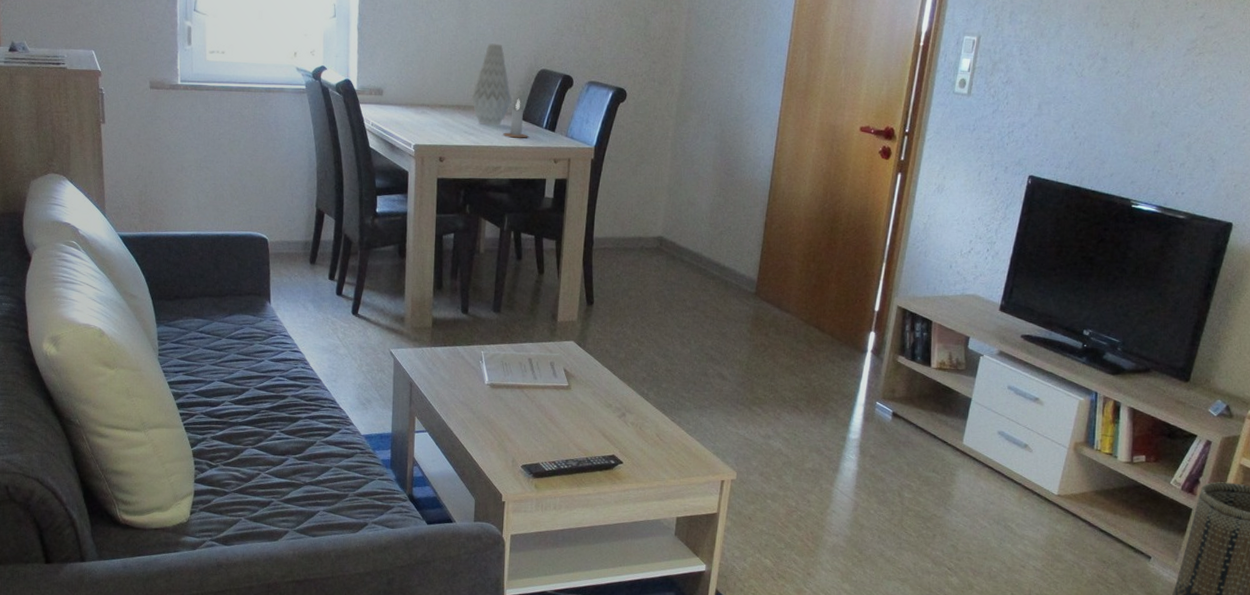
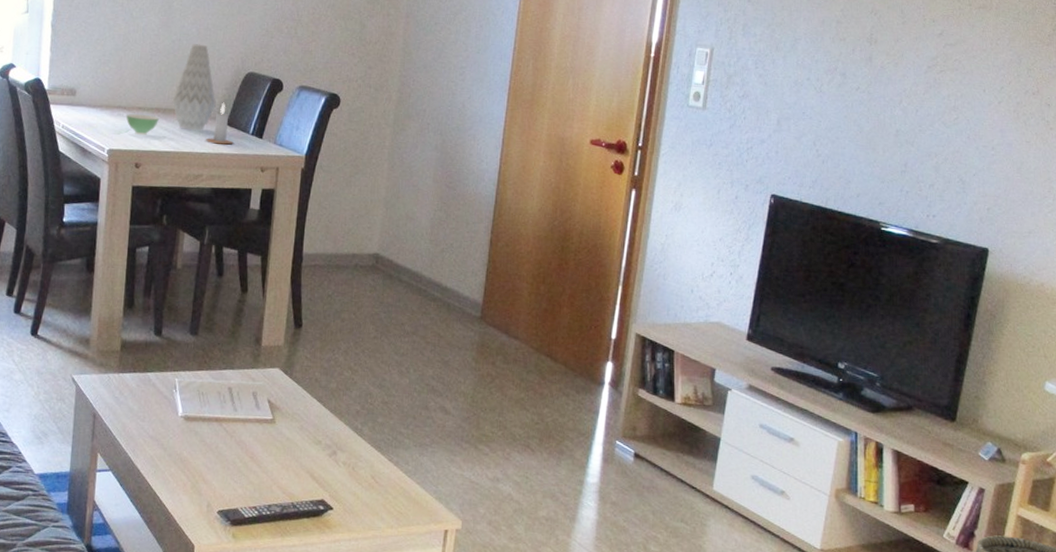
bowl: none [429,111,460,132] -> present [125,113,160,136]

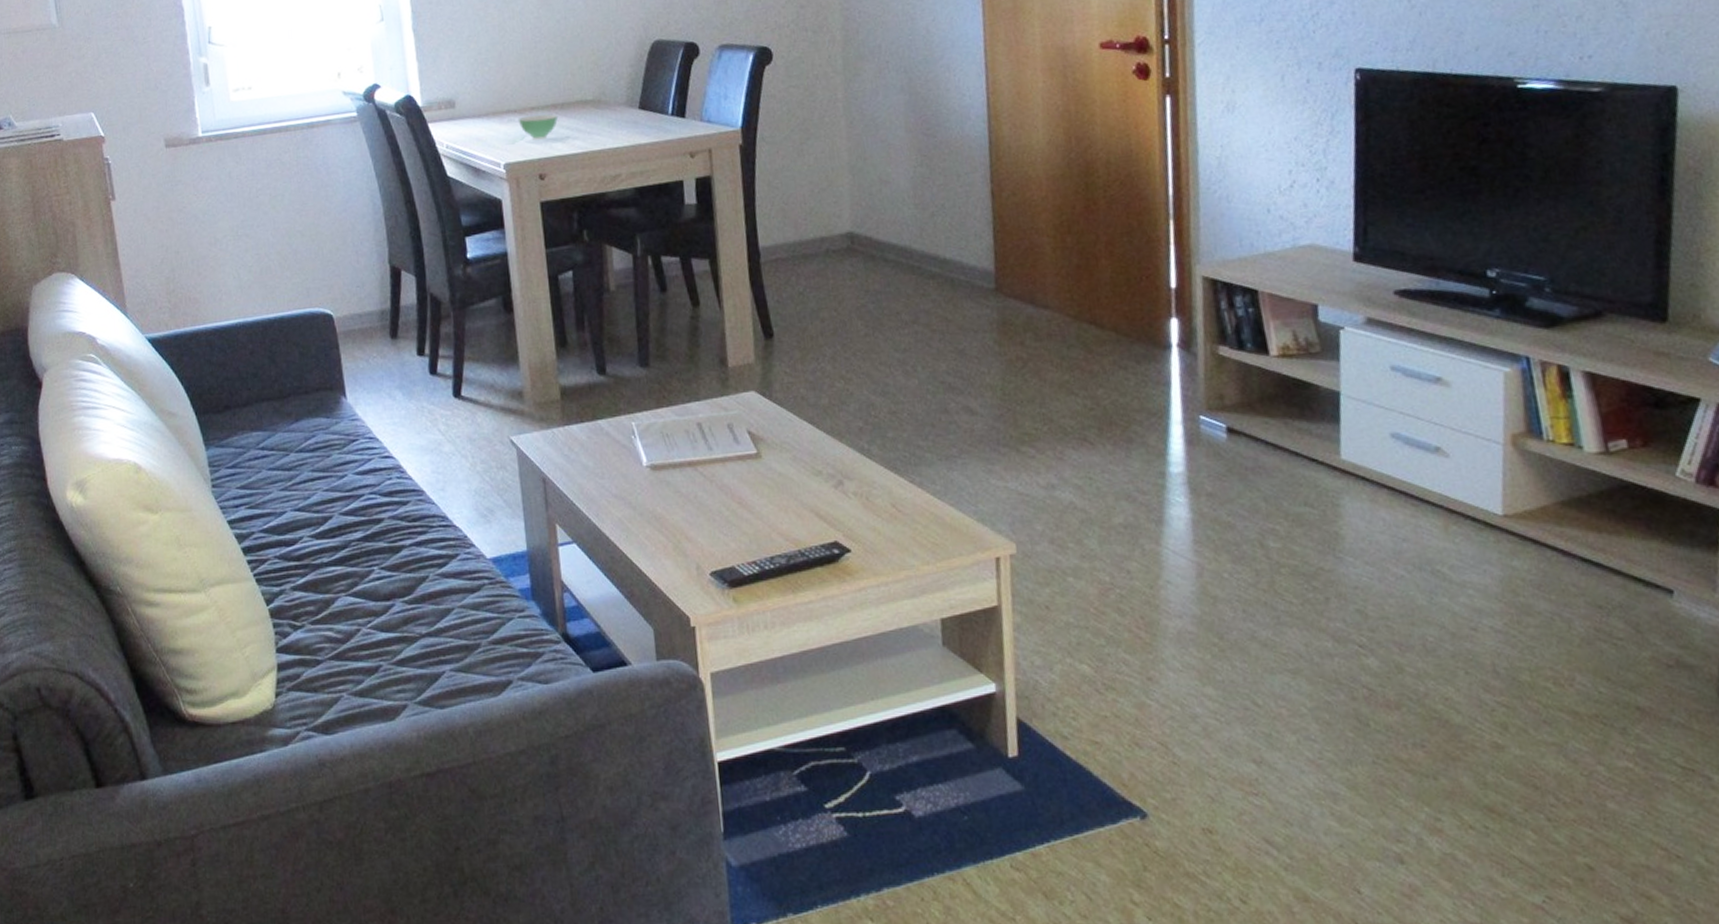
vase: present [172,44,216,131] -> none [569,18,622,125]
candle: present [205,102,233,145] -> none [616,82,651,135]

